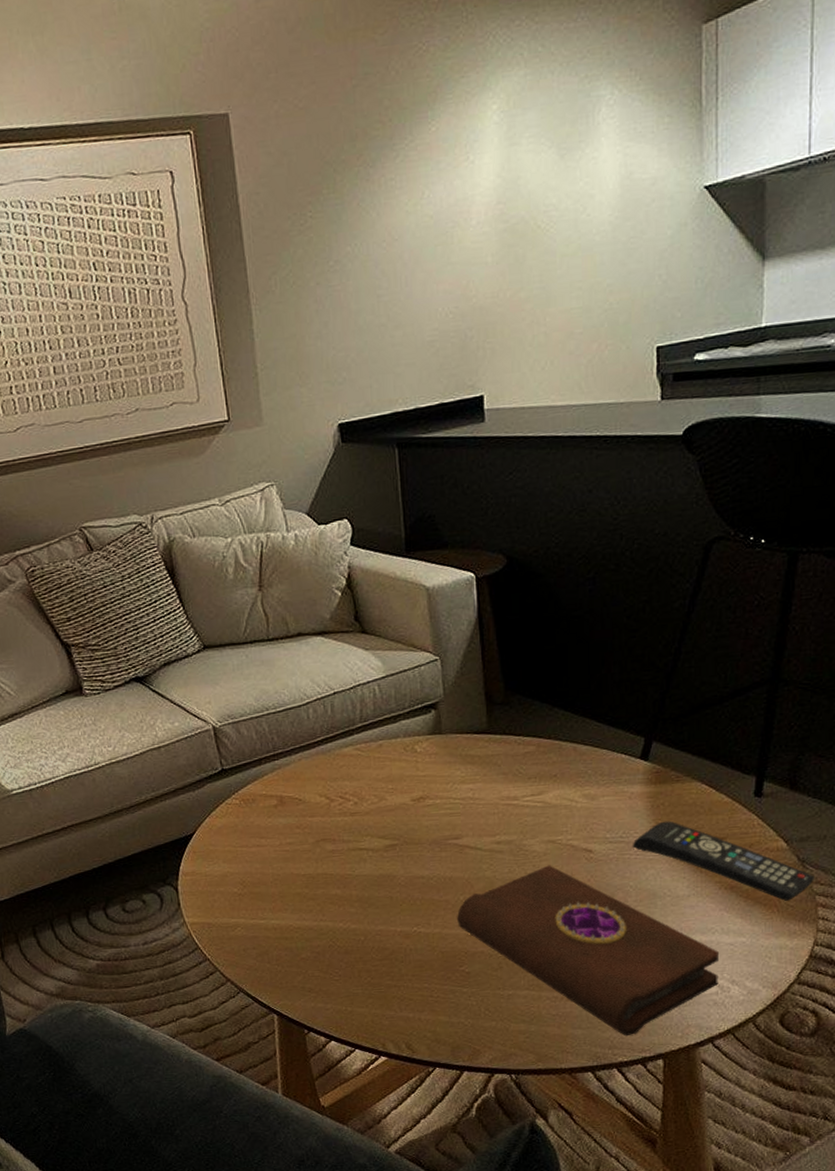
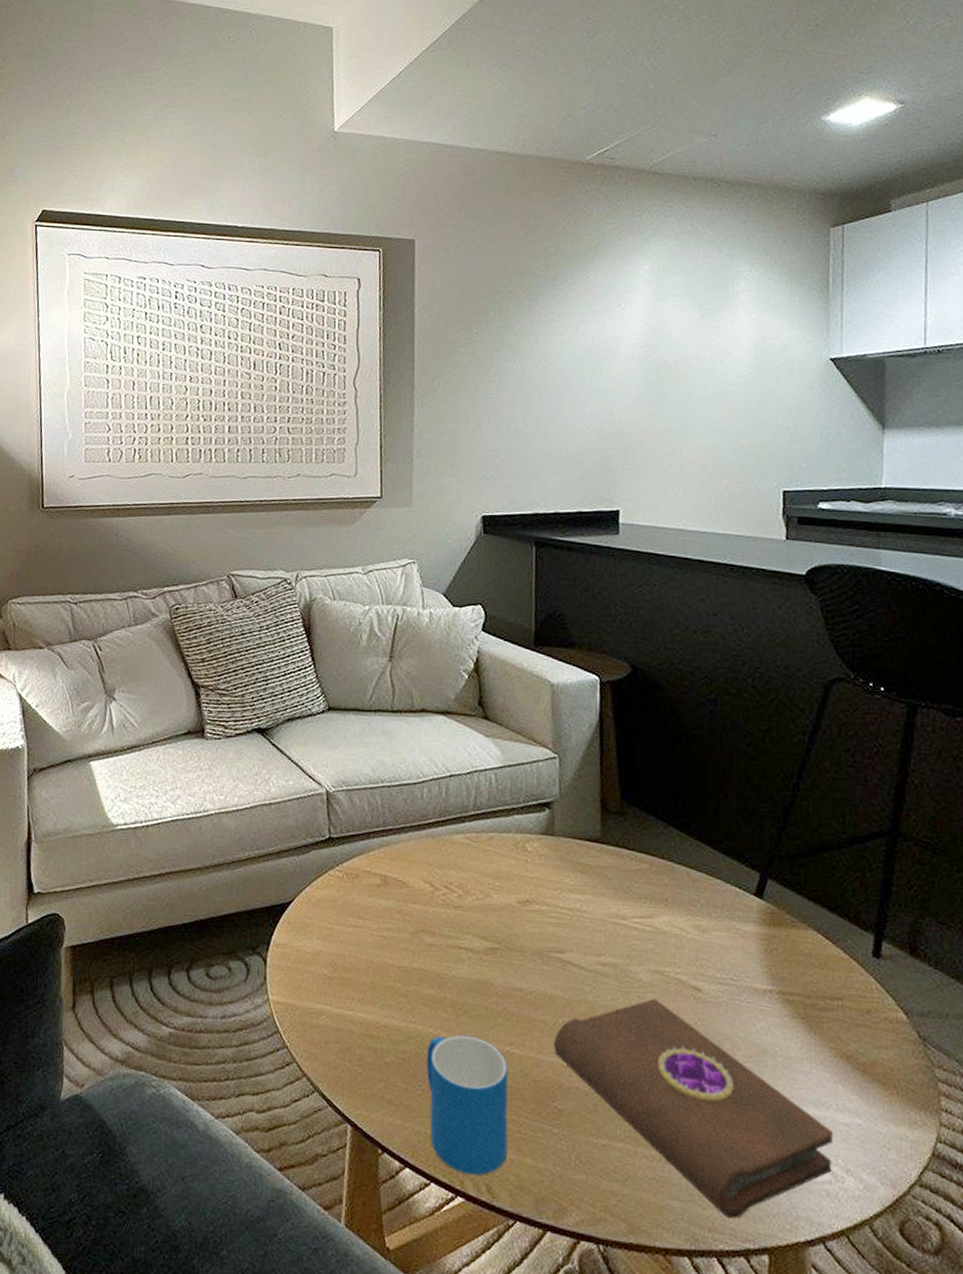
mug: none [339,923,422,1038] -> present [426,1035,509,1176]
remote control: present [633,821,814,901] -> none [744,968,937,1083]

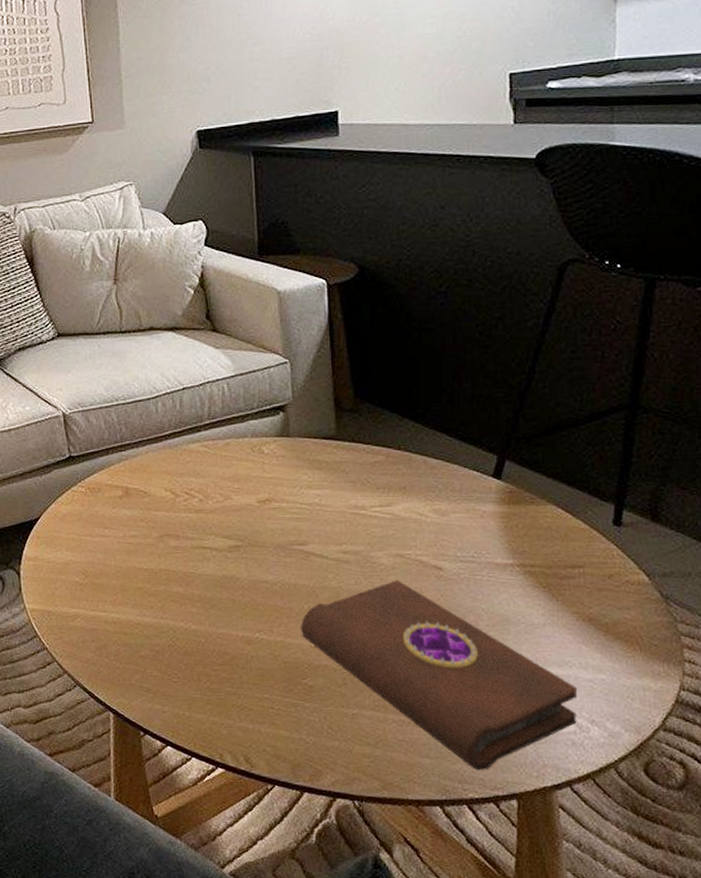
mug: present [426,1035,509,1176] -> none [179,626,262,749]

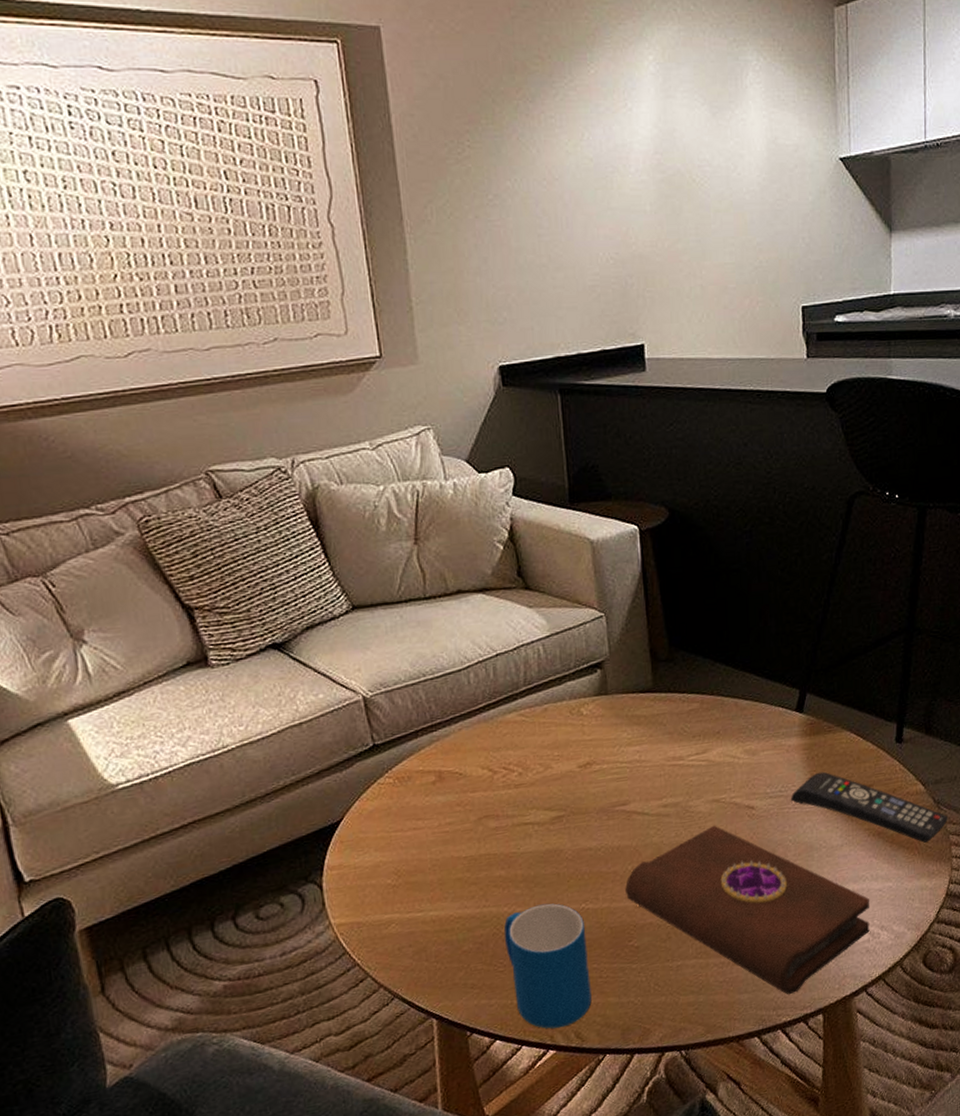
mug: none [179,626,262,749] -> present [503,903,592,1029]
remote control: none [485,543,679,639] -> present [791,771,948,843]

